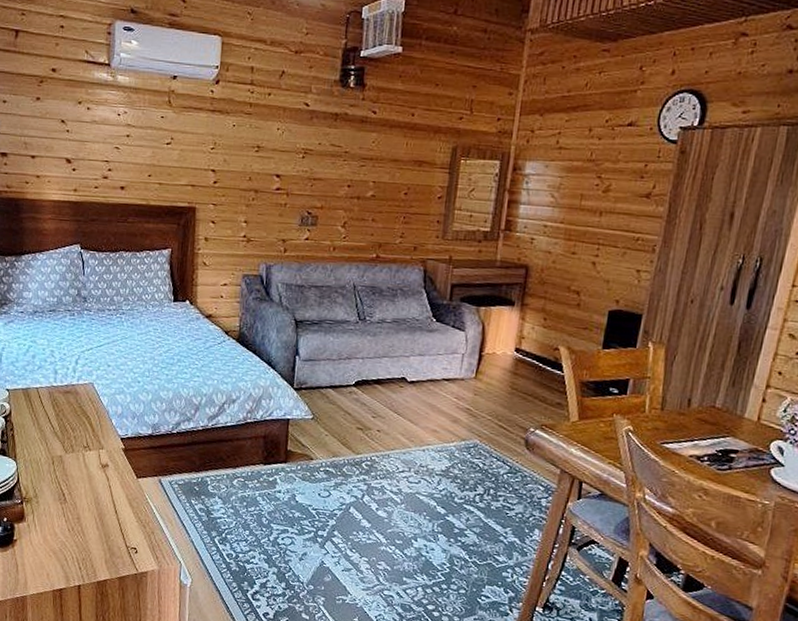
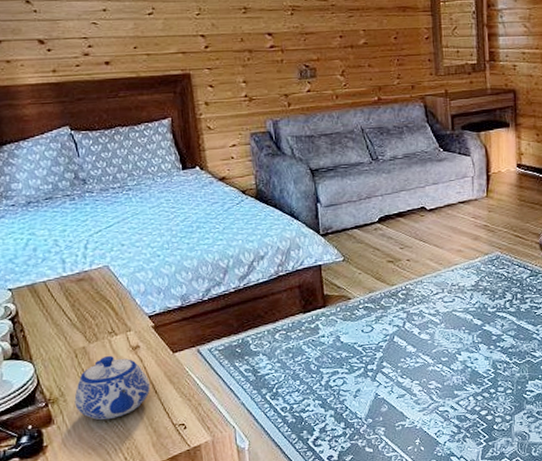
teapot: none [45,468,112,529] -> present [74,355,150,421]

